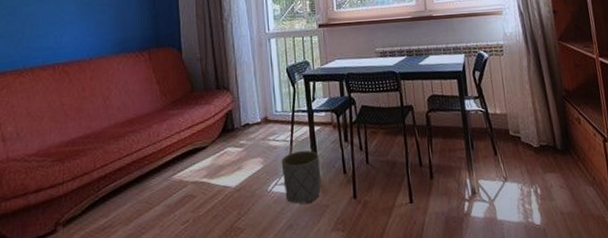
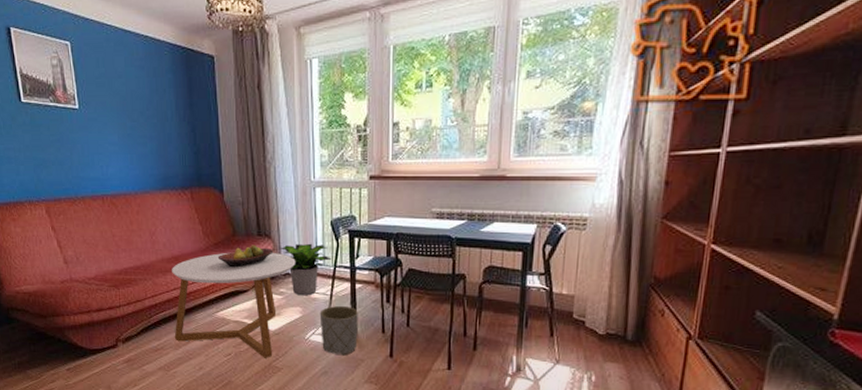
coffee table: none [125,104,255,220] -> present [172,253,296,358]
fruit bowl: none [175,99,233,125] -> present [217,245,274,268]
potted plant: none [238,91,290,146] -> present [279,243,332,296]

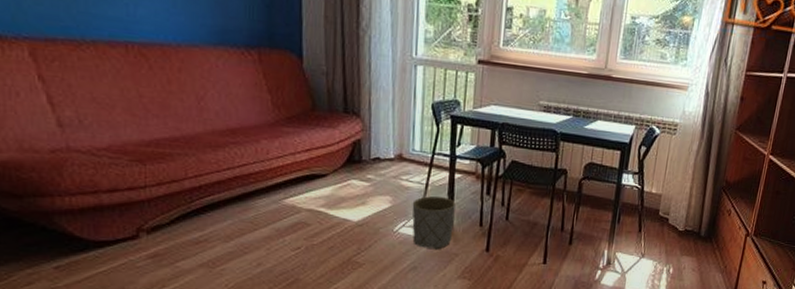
coffee table: present [172,253,296,358] -> none [224,129,389,253]
fruit bowl: present [217,245,274,268] -> none [290,122,362,148]
potted plant: present [279,243,332,296] -> none [369,126,430,184]

